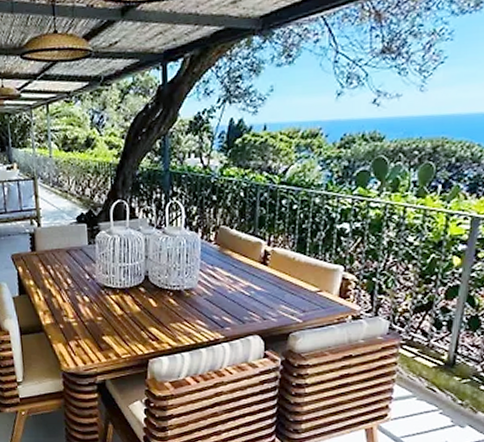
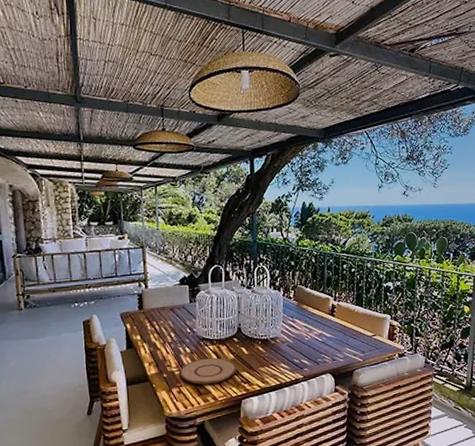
plate: none [77,309,143,340] -> present [179,357,236,385]

